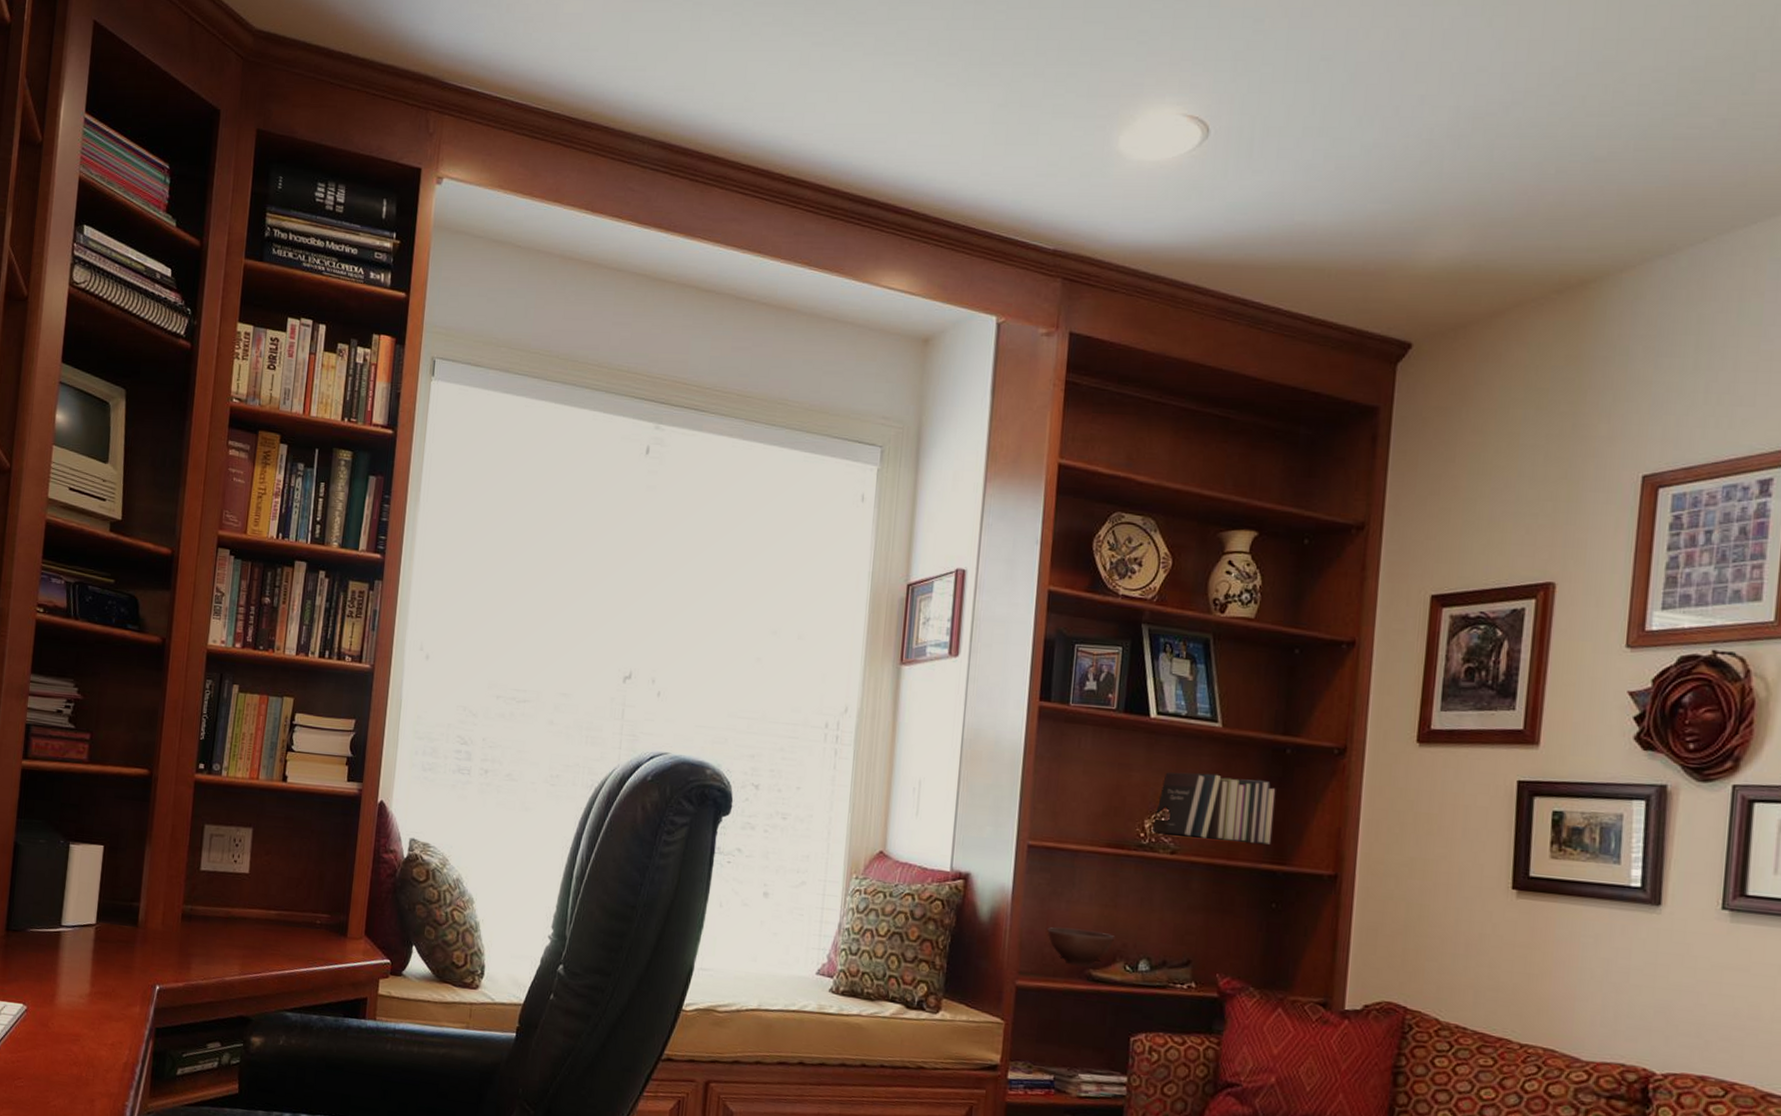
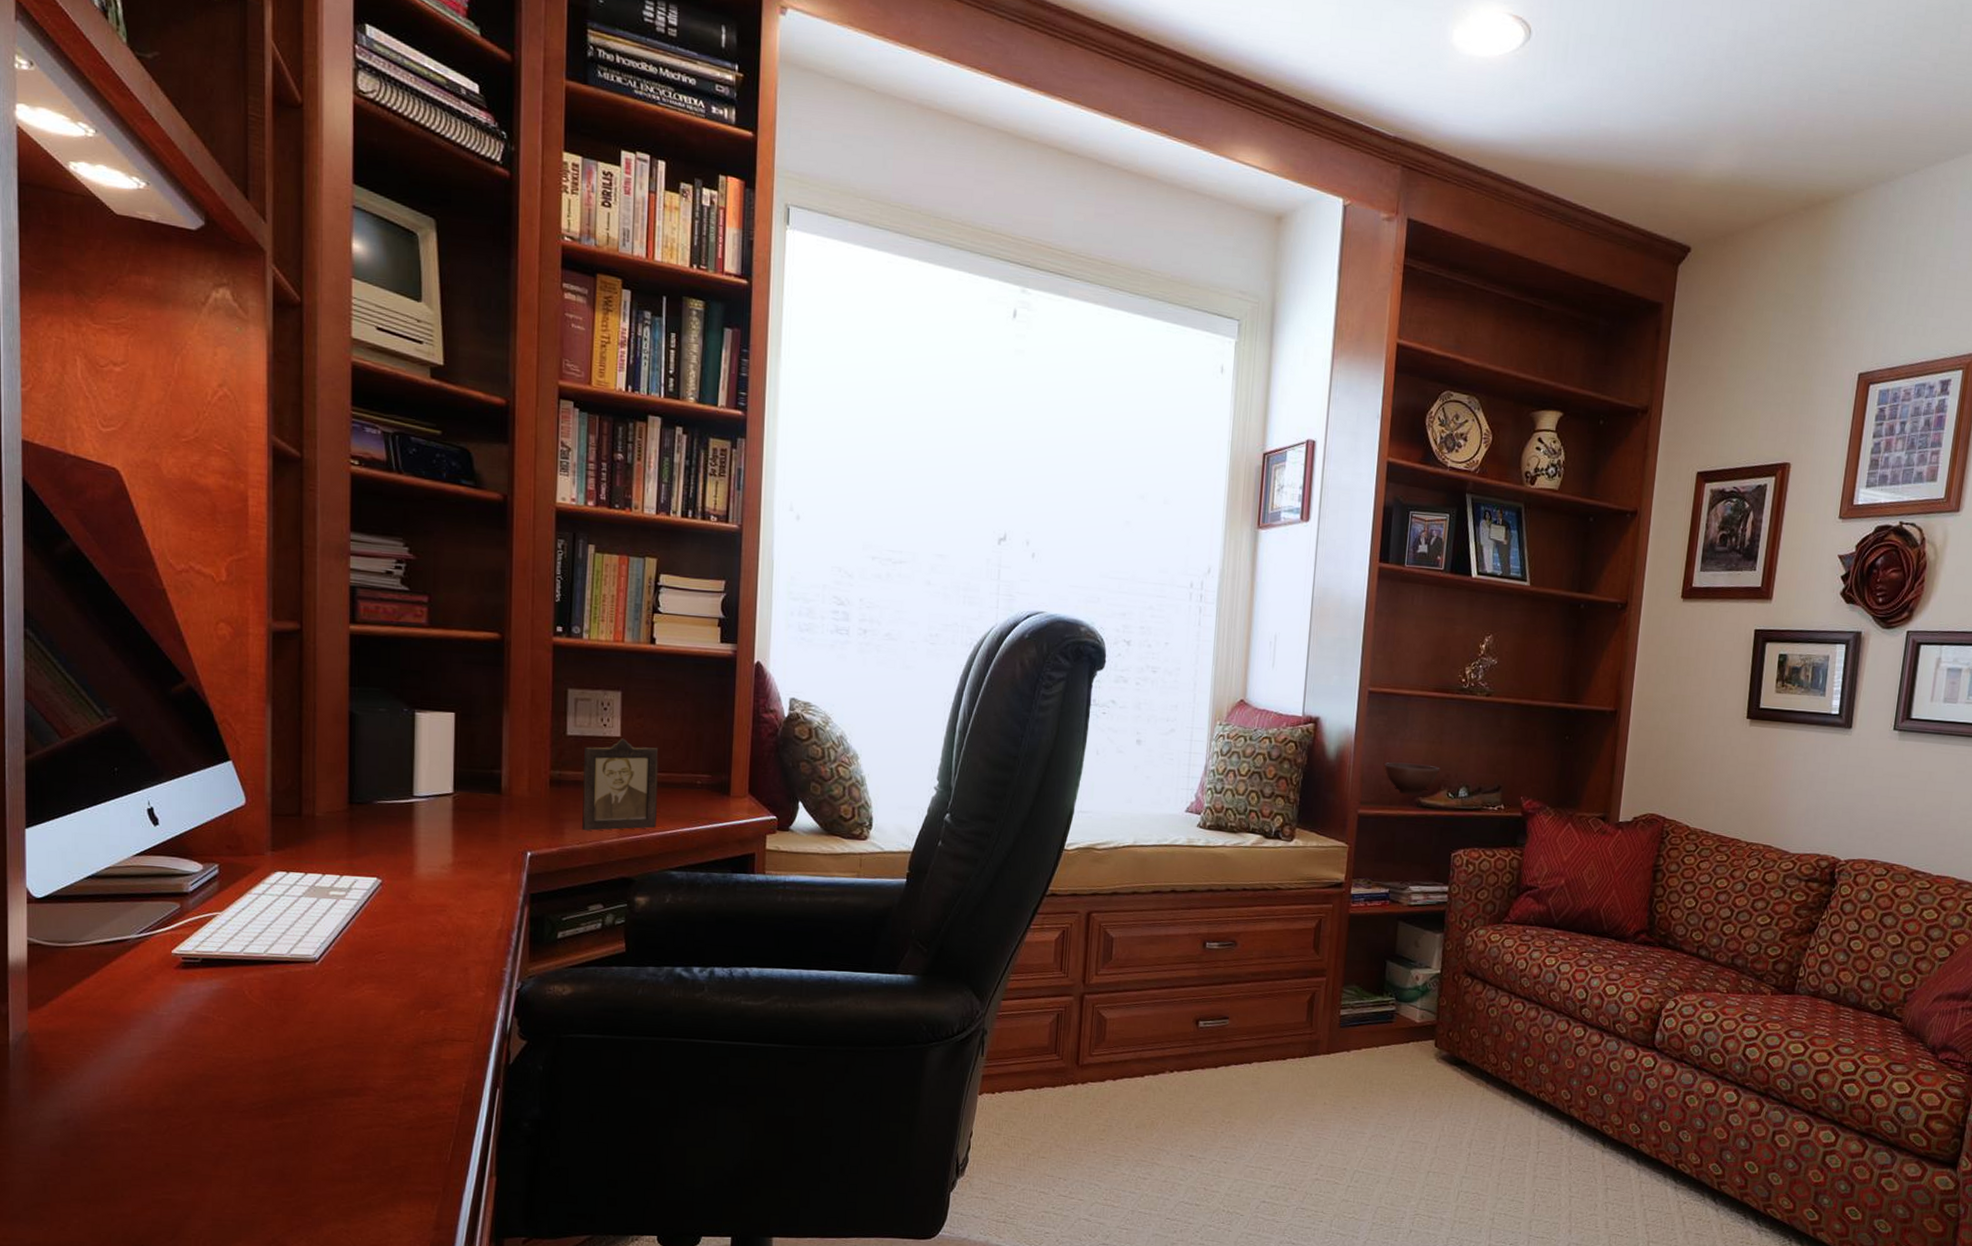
photo frame: none [207,875,283,968] -> present [582,738,659,831]
books: present [1151,772,1276,845] -> none [1471,625,1572,687]

